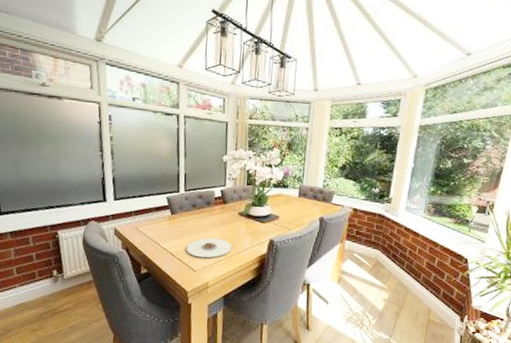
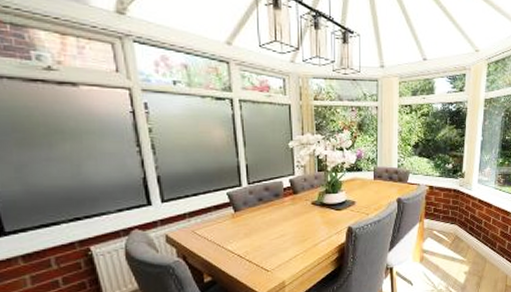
plate: present [186,238,232,258] -> none [255,232,308,256]

